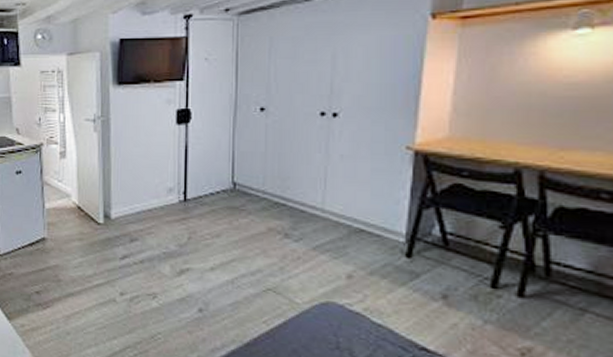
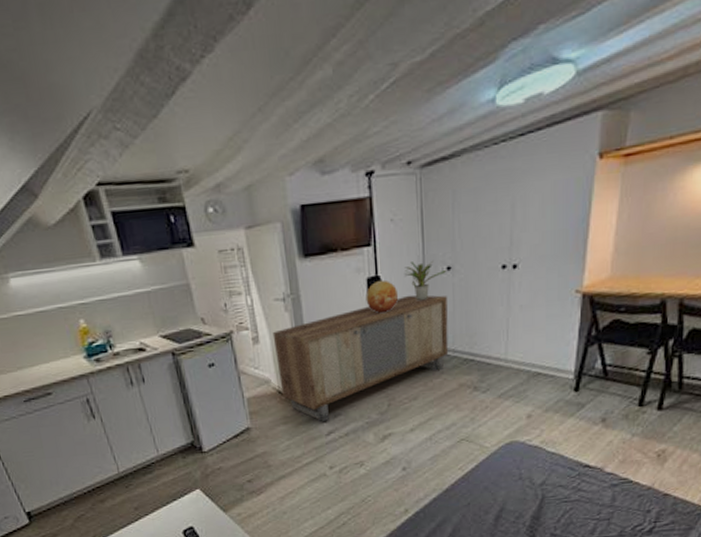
sideboard: none [79,130,259,245] -> present [272,295,449,422]
decorative sphere: none [174,113,207,144] -> present [365,279,398,313]
potted plant: none [214,99,259,138] -> present [404,260,446,301]

